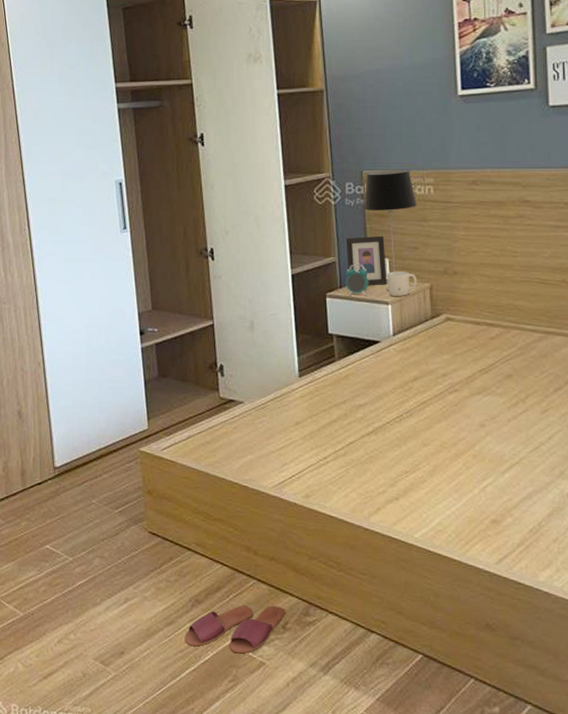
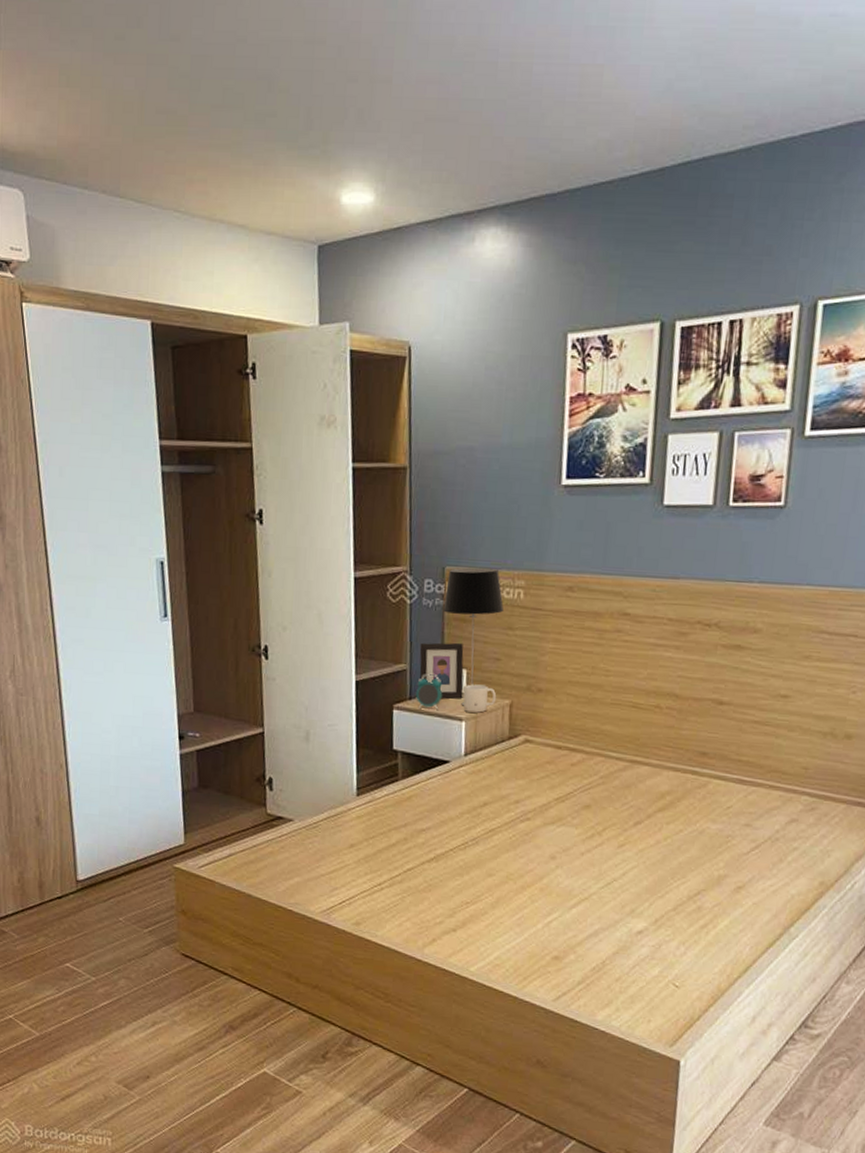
slippers: present [185,604,286,654] -> none [216,1032,327,1082]

